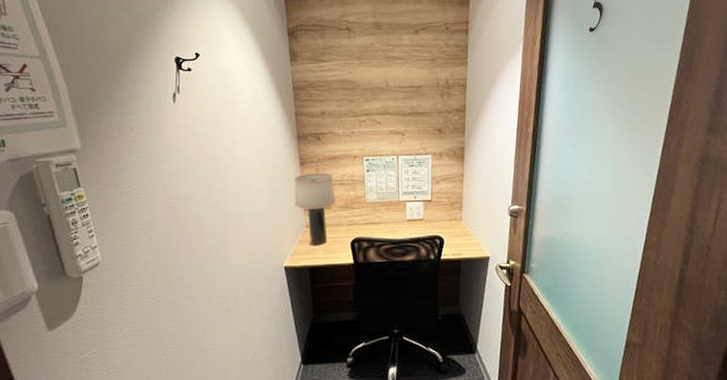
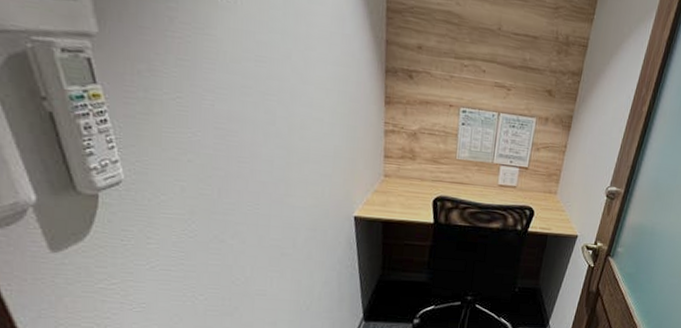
table lamp: present [294,172,336,247] -> none [374,115,422,199]

